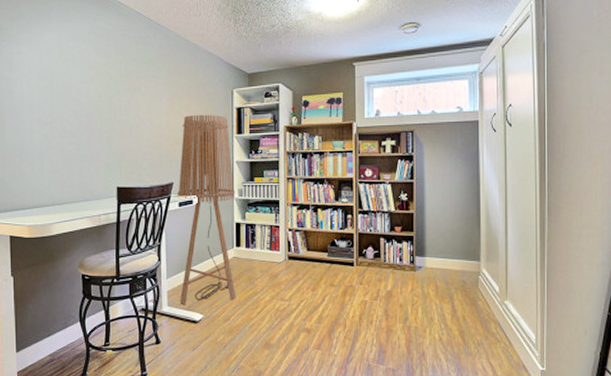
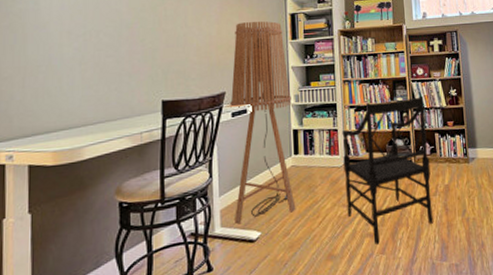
armchair: none [283,198,373,340] -> present [342,95,433,244]

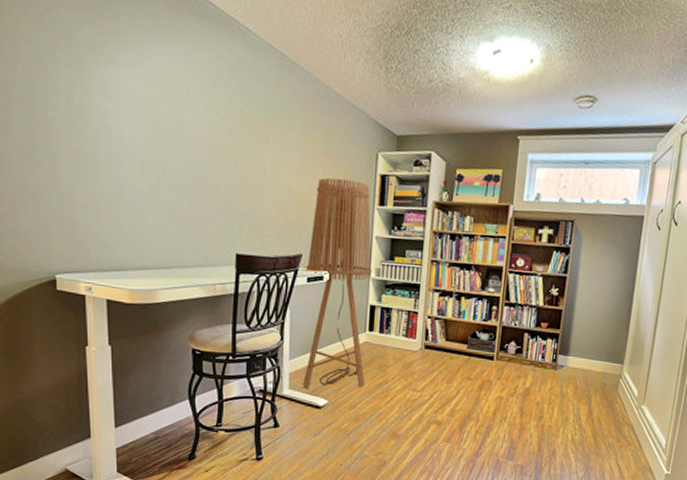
armchair: present [342,95,433,244] -> none [417,289,519,432]

